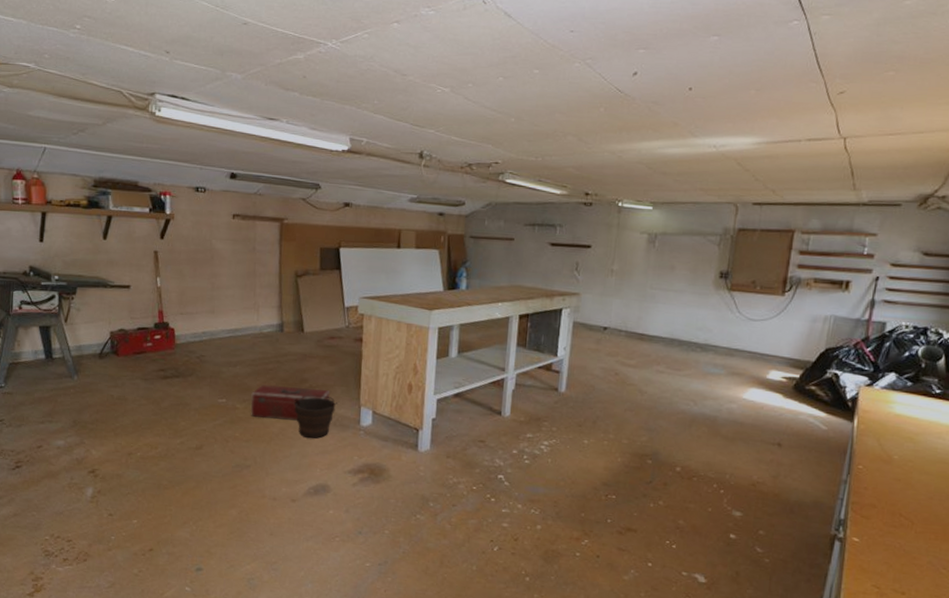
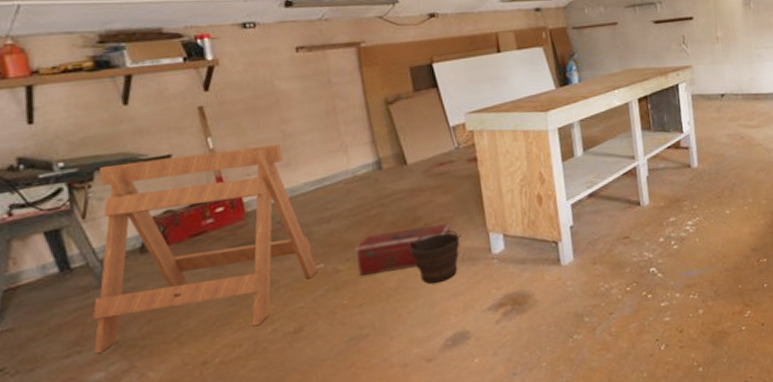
sawhorse: none [60,284,221,436] -> present [93,143,318,355]

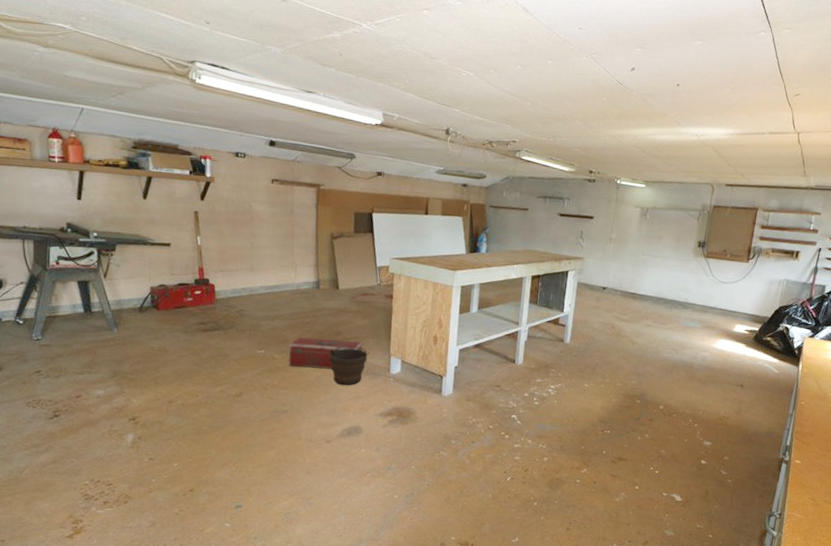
sawhorse: present [93,143,318,355] -> none [99,241,260,385]

